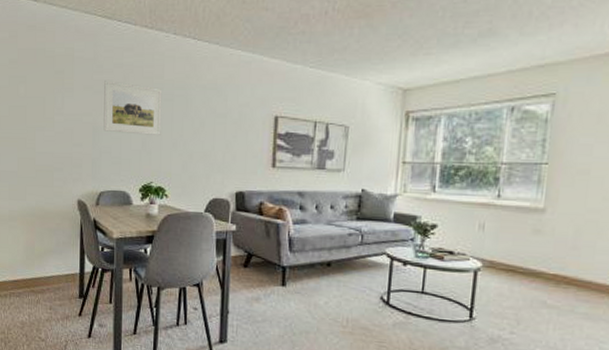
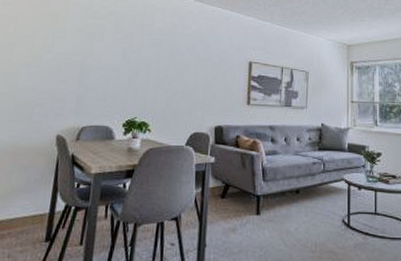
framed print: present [103,81,162,135] -> none [92,25,152,75]

